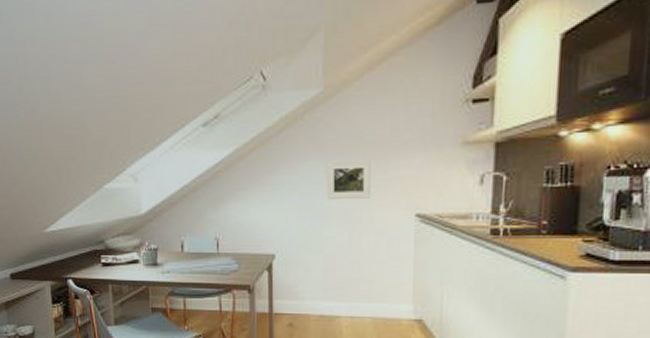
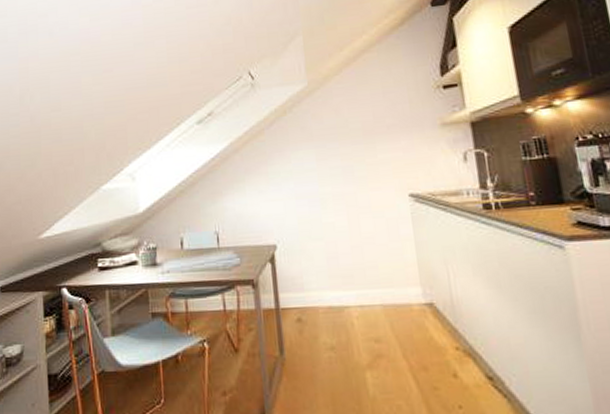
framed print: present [326,160,372,199] -> none [318,145,365,185]

